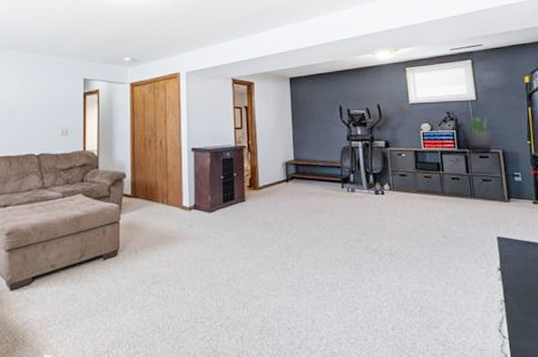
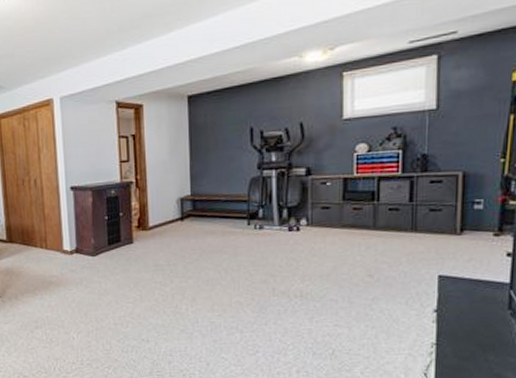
planter: present [465,114,492,153] -> none [414,128,451,177]

